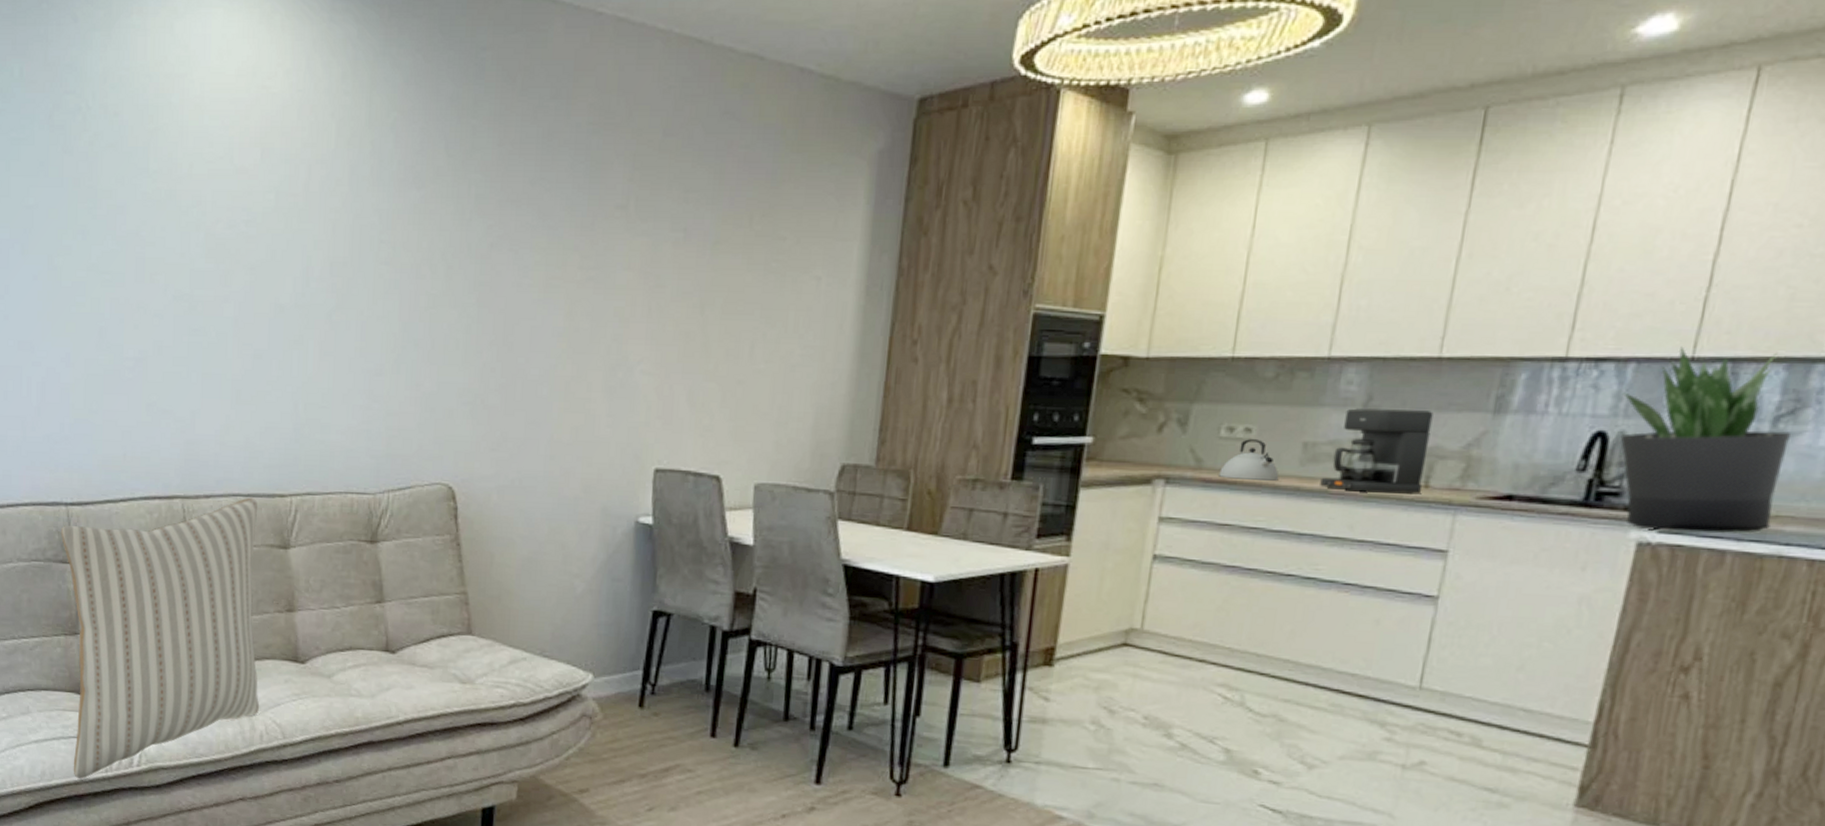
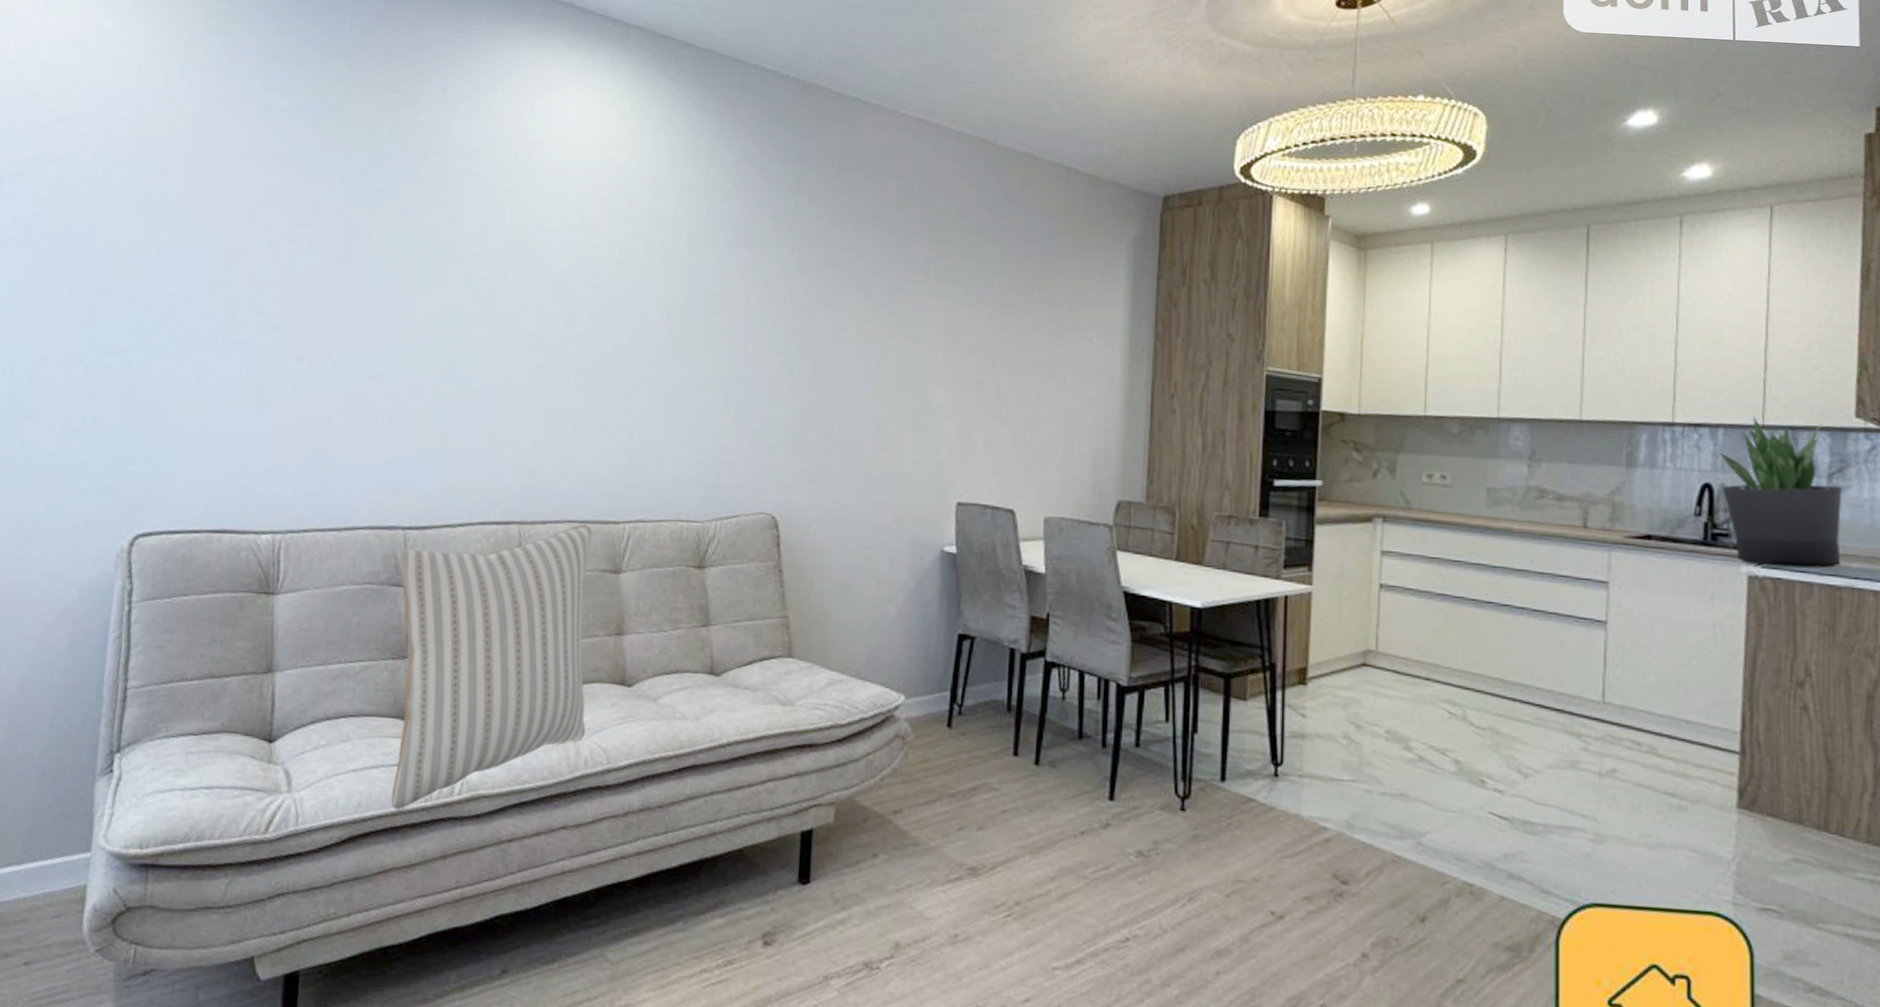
kettle: present [1219,439,1279,481] -> none [1425,485,1472,521]
coffee maker: present [1320,408,1434,494] -> none [1504,460,1582,533]

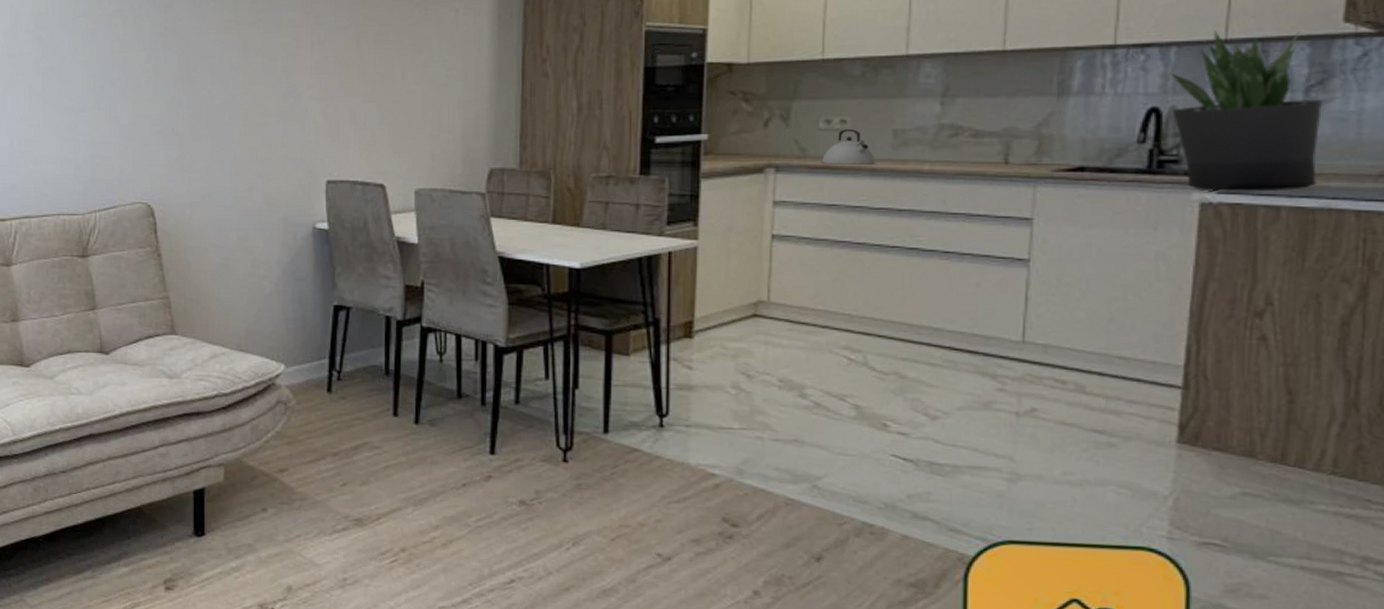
kettle: none [1425,485,1472,521] -> present [822,129,875,165]

